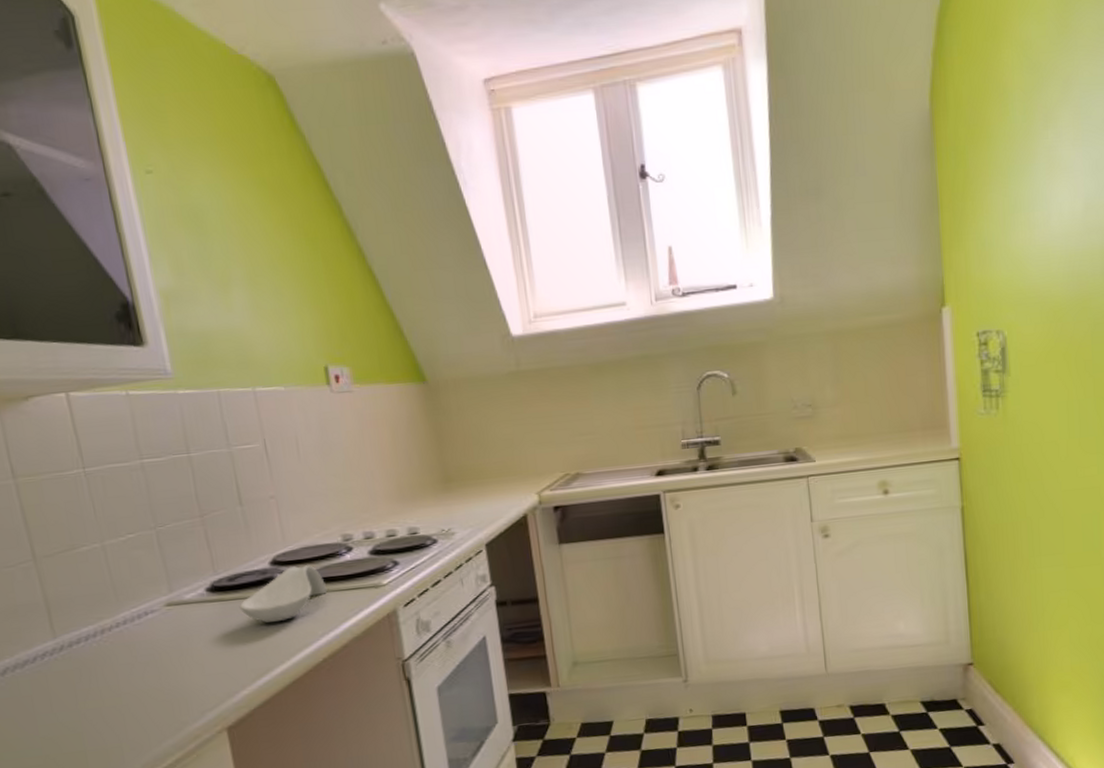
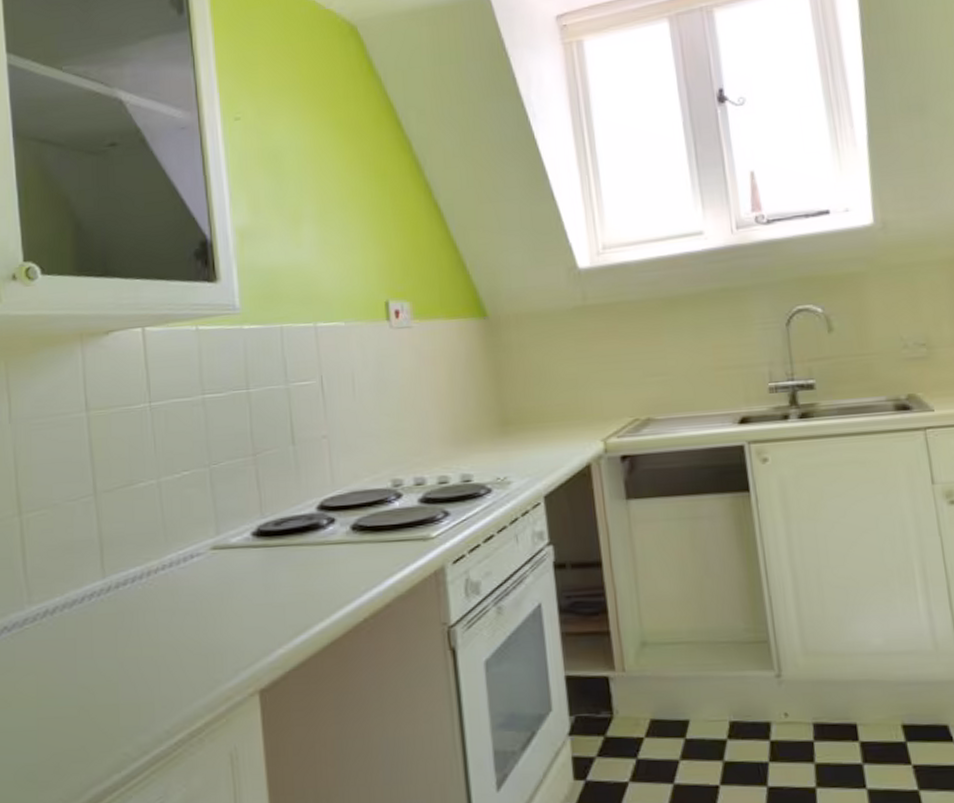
spoon rest: present [239,565,328,623] -> none [282,511,374,573]

